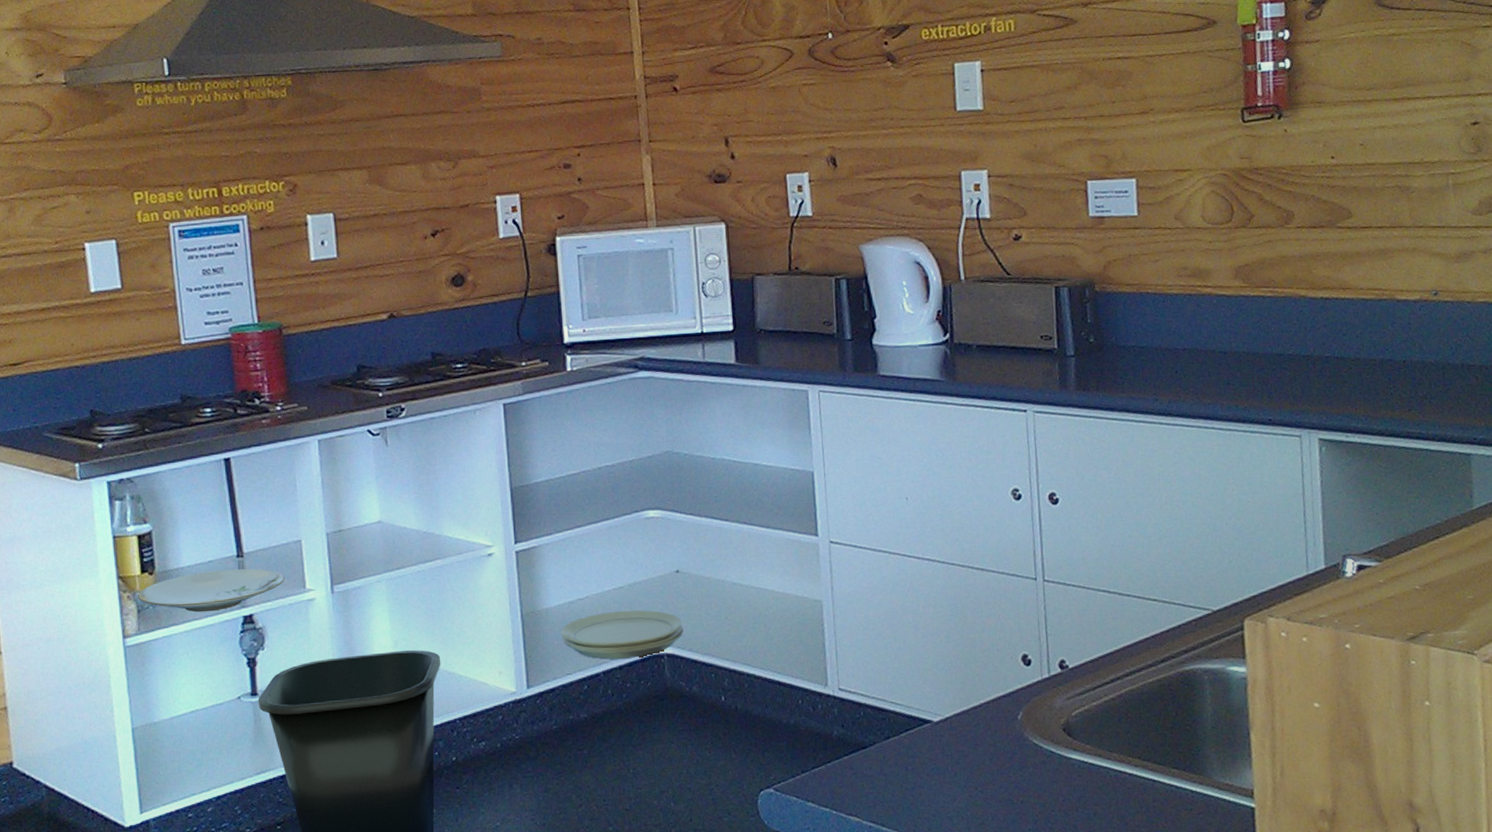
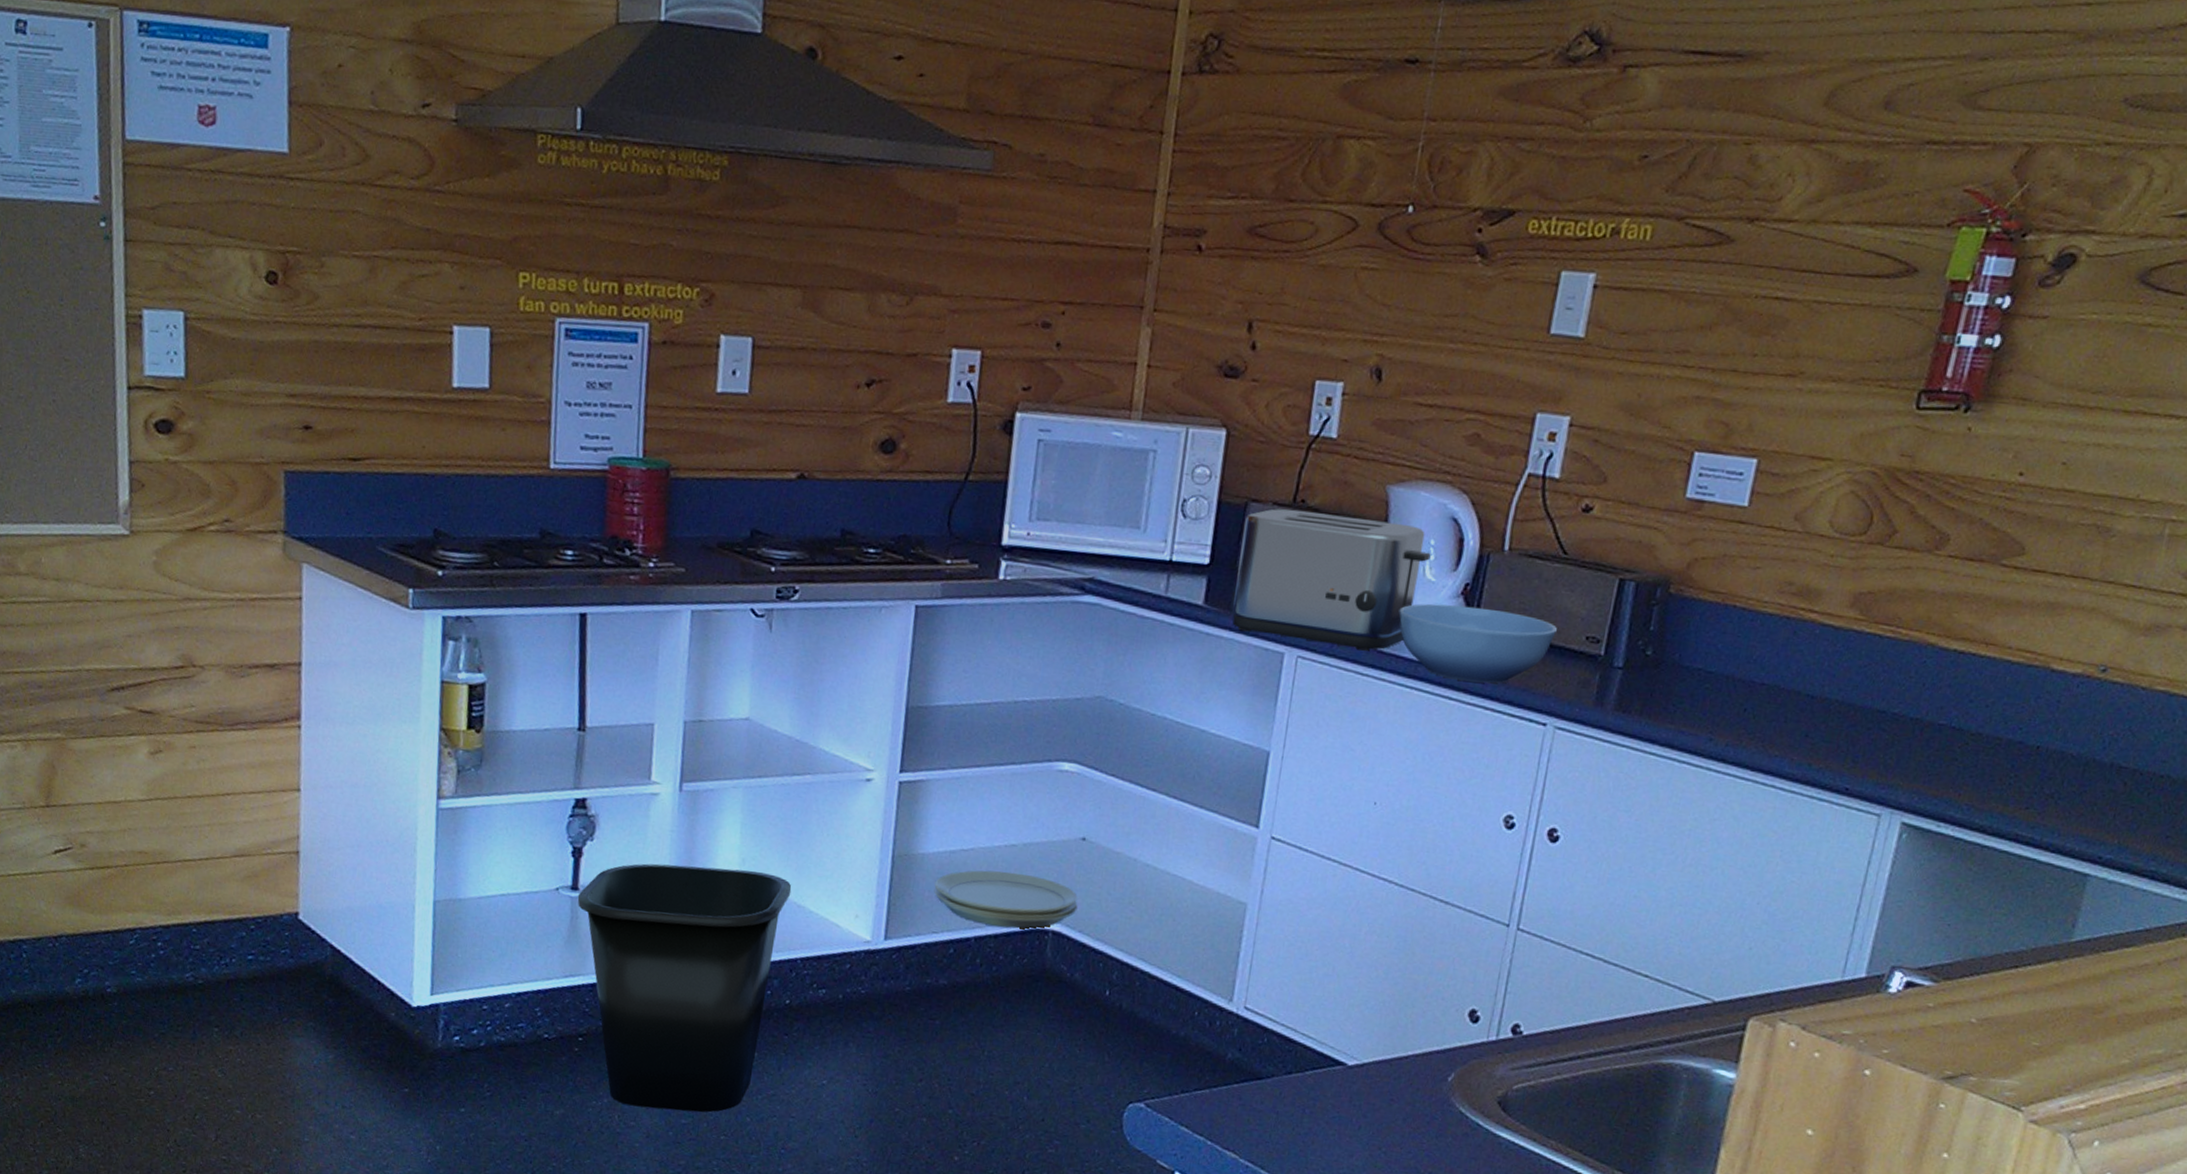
plate: present [137,568,285,612] -> none [459,739,629,787]
toaster: none [754,273,906,379] -> present [1232,509,1431,651]
bowl: none [891,327,1018,388] -> present [1398,603,1558,684]

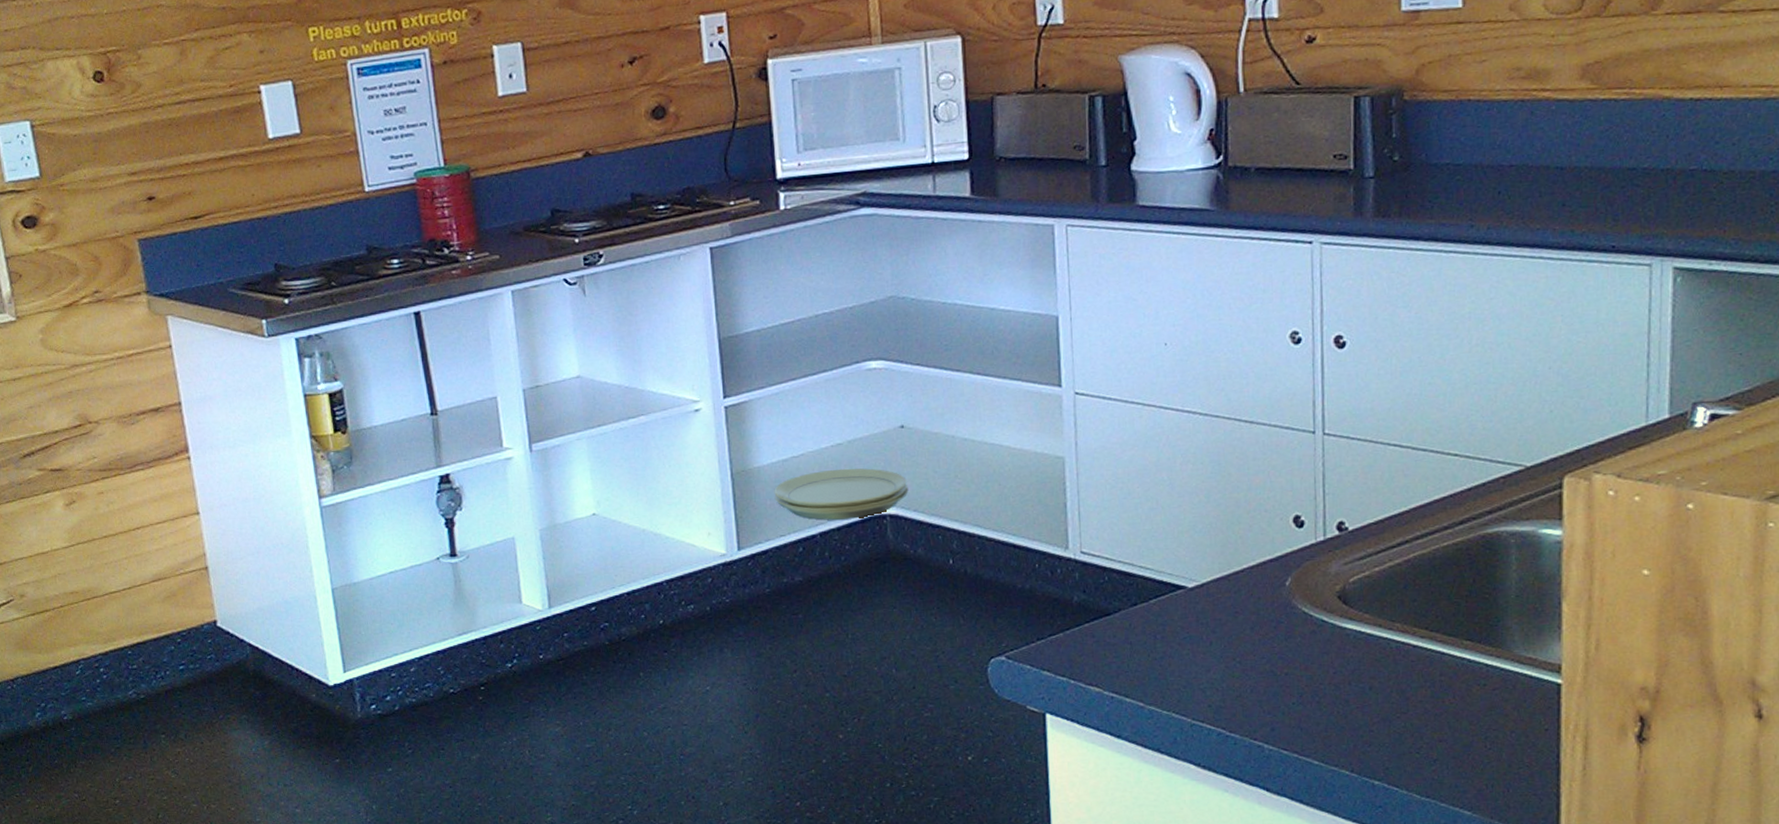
waste bin: present [577,863,792,1113] -> none [457,510,647,740]
toaster: present [1232,509,1431,651] -> none [994,87,1172,213]
bowl: present [1398,603,1558,684] -> none [1153,147,1306,218]

